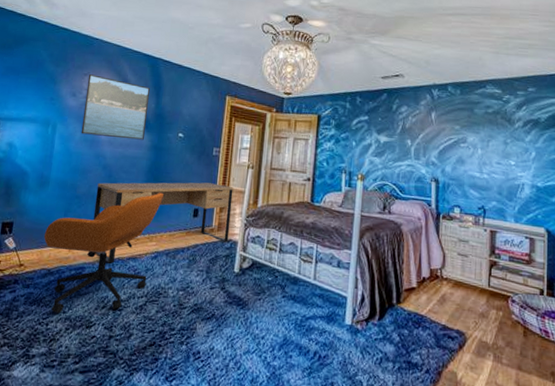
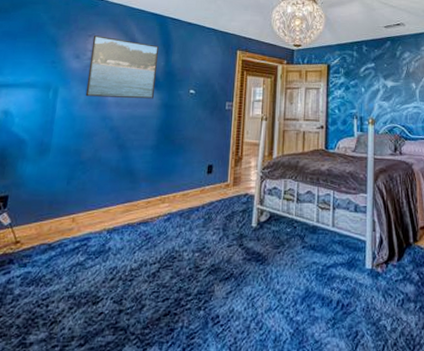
office chair: present [44,192,164,313] -> none [44,151,176,291]
desk: present [93,182,234,264] -> none [99,138,248,231]

